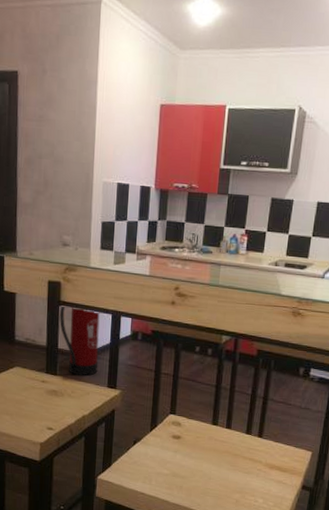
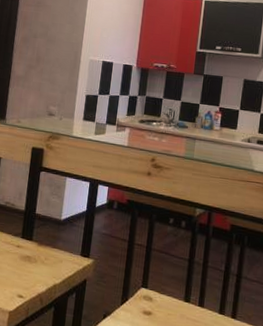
fire extinguisher: present [60,304,100,376] -> none [39,170,79,243]

